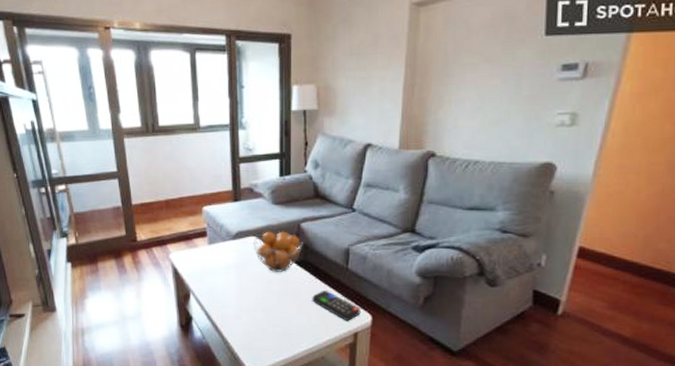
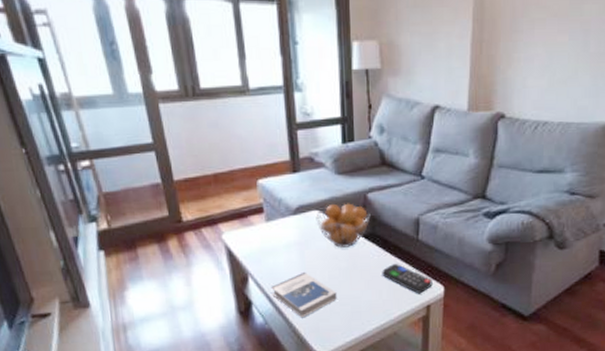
hardback book: none [210,292,269,336] -> present [271,271,337,318]

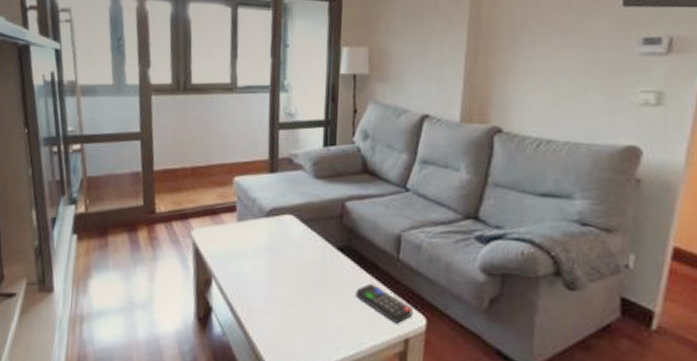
hardback book: present [271,271,337,318] -> none [234,281,304,335]
fruit basket: present [315,203,371,248] -> none [289,210,348,259]

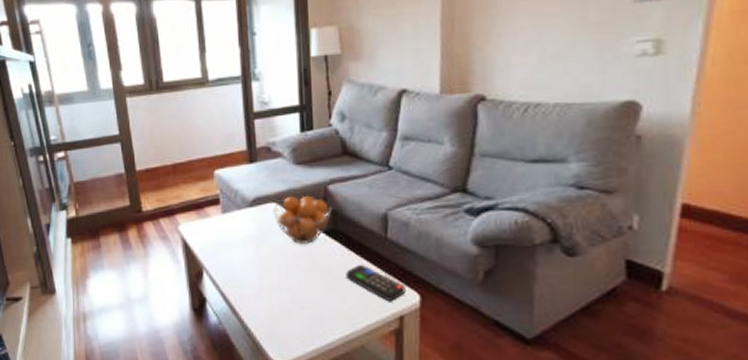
fruit basket: none [289,210,348,259] -> present [273,195,332,244]

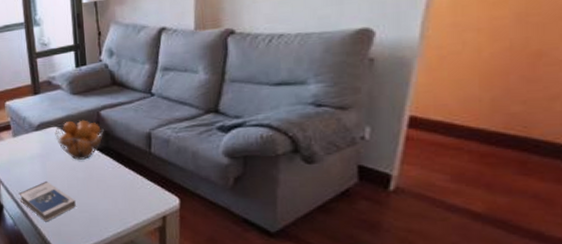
hardback book: none [226,268,296,321] -> present [19,180,76,222]
remote control: present [345,264,406,302] -> none [116,174,168,205]

